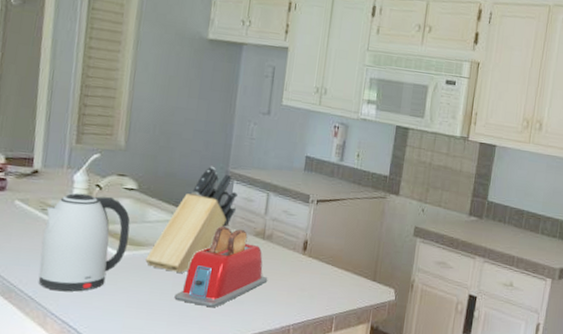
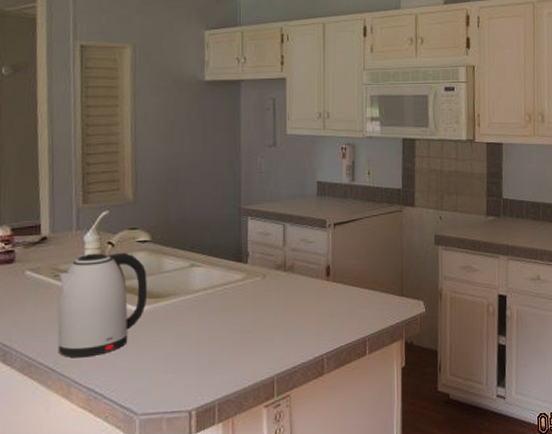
knife block: present [145,166,238,273] -> none [167,205,254,319]
toaster: present [174,225,268,308] -> none [201,264,295,350]

